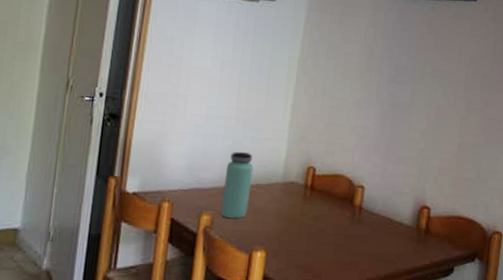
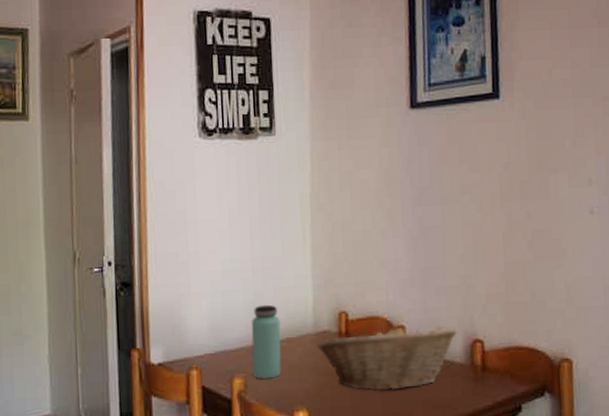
fruit basket: none [283,183,410,242] -> present [317,325,458,391]

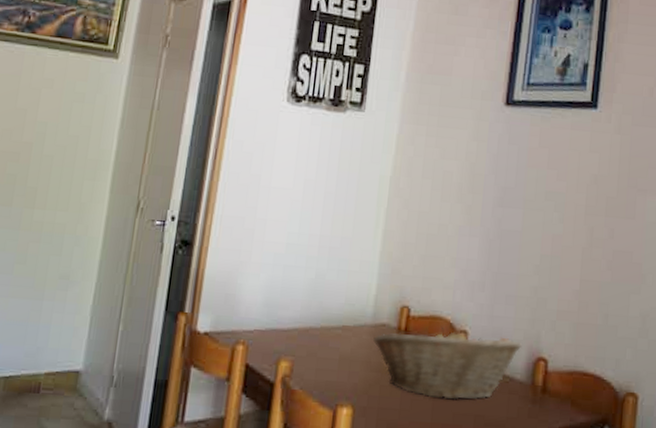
bottle: present [251,304,282,380] -> none [301,286,339,367]

